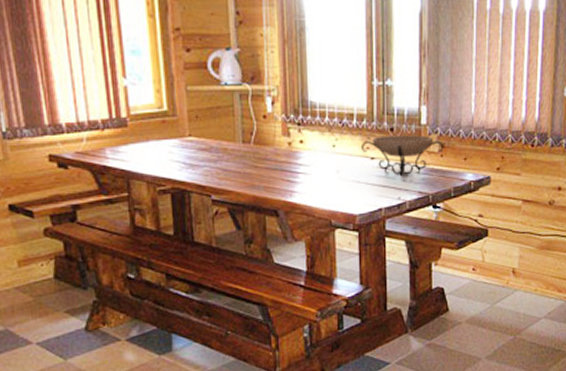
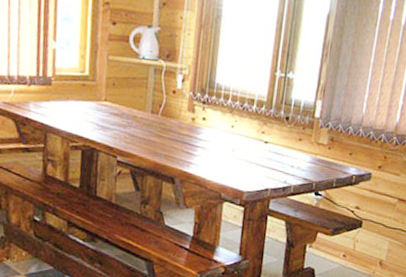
decorative bowl: present [362,135,444,177] -> none [257,123,333,163]

